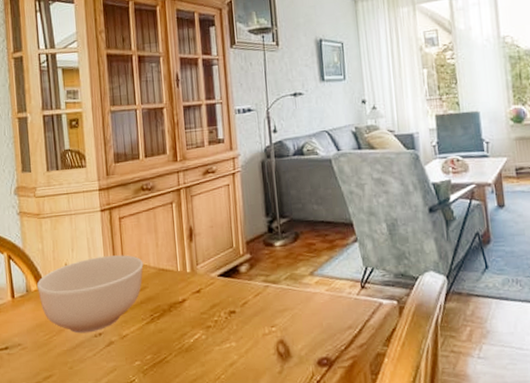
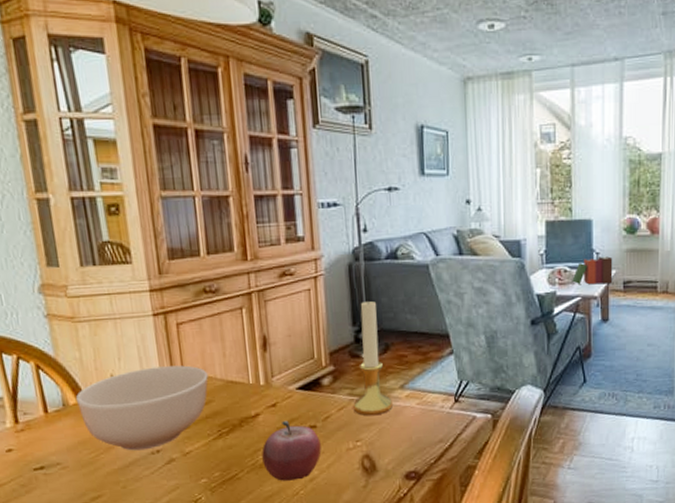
fruit: none [187,306,240,365] -> present [261,420,322,481]
candle holder: none [268,192,304,302] -> present [353,299,393,416]
books: none [465,145,505,173] -> present [572,256,613,285]

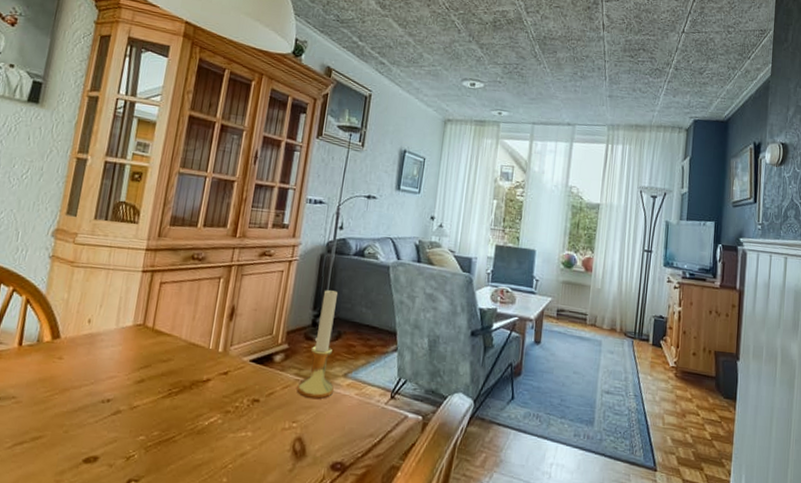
bowl: present [75,365,209,451] -> none [50,318,175,398]
fruit: present [261,420,322,481] -> none [201,390,260,453]
books: present [572,256,613,285] -> none [512,283,550,310]

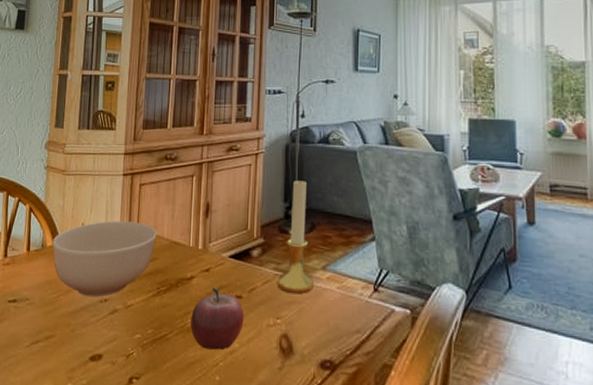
bowl: none [50,318,175,398] -> present [52,221,157,298]
fruit: none [201,390,260,453] -> present [190,287,244,350]

